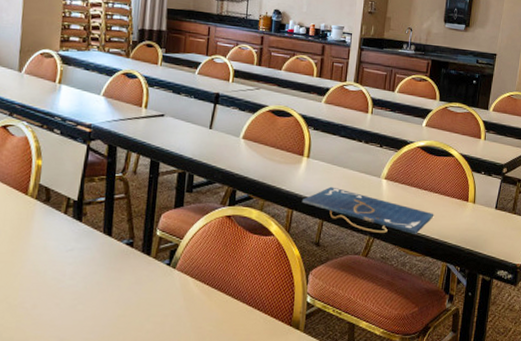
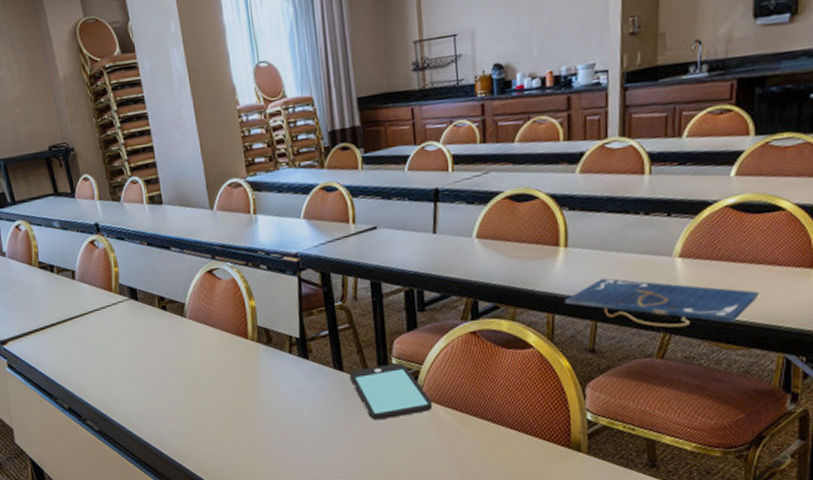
tablet: none [116,235,185,285] -> present [349,363,433,420]

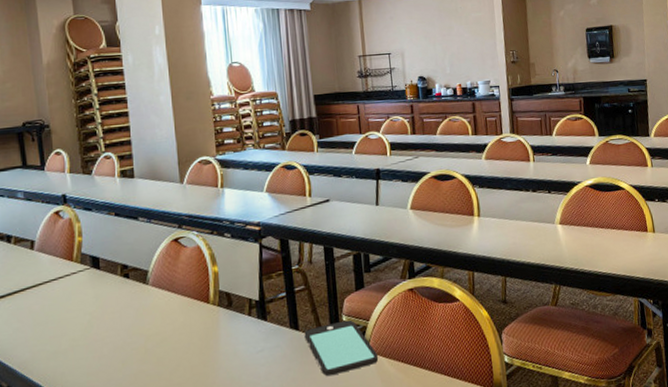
shopping bag: present [564,278,760,328] -> none [480,241,616,280]

